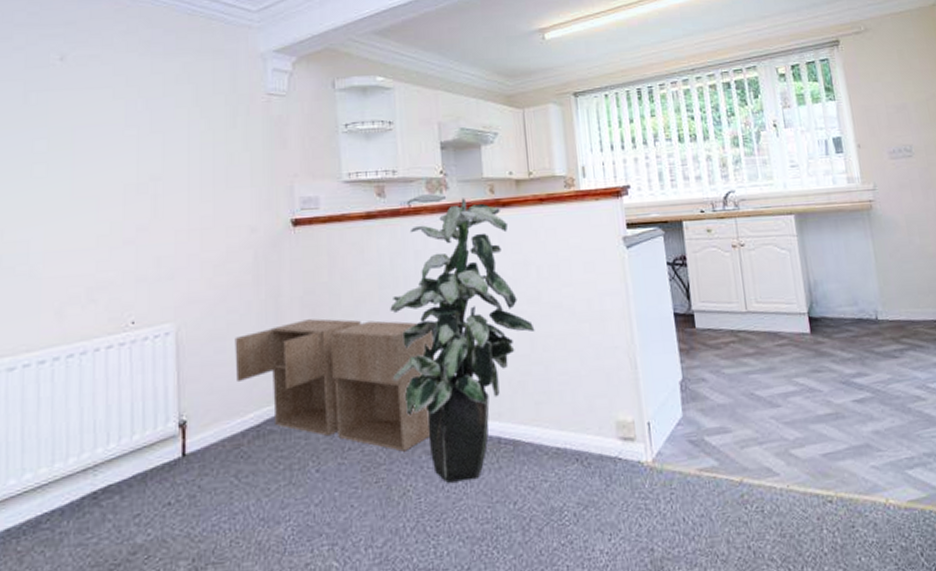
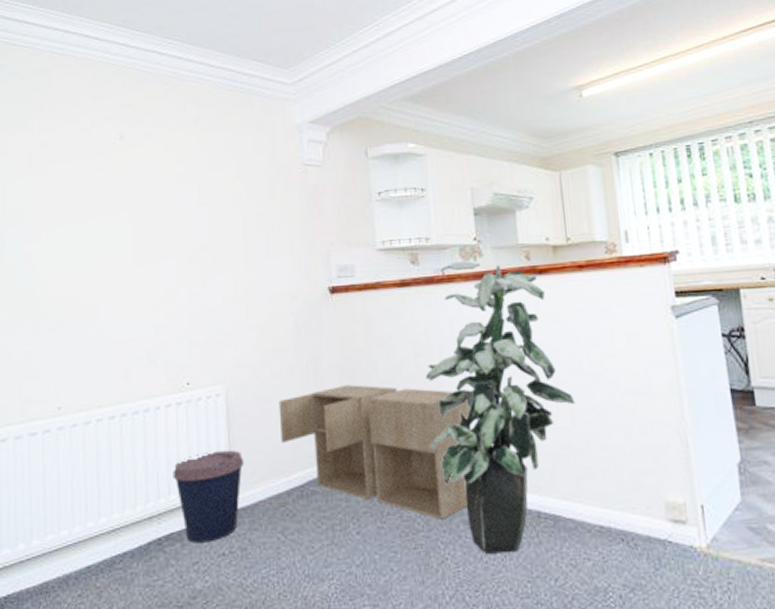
coffee cup: none [112,391,195,494] -> present [173,450,245,543]

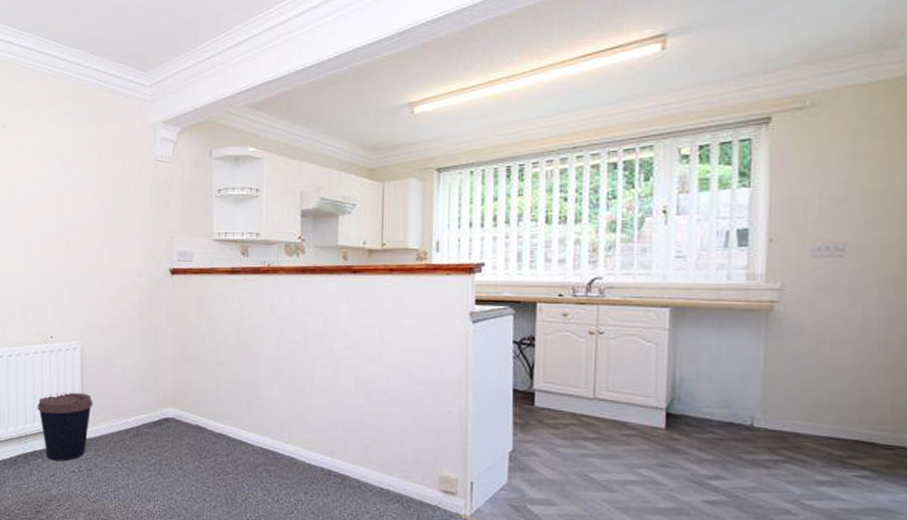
storage cabinet: present [278,385,472,520] -> none [122,351,281,467]
indoor plant: present [426,261,575,554] -> none [244,256,372,500]

